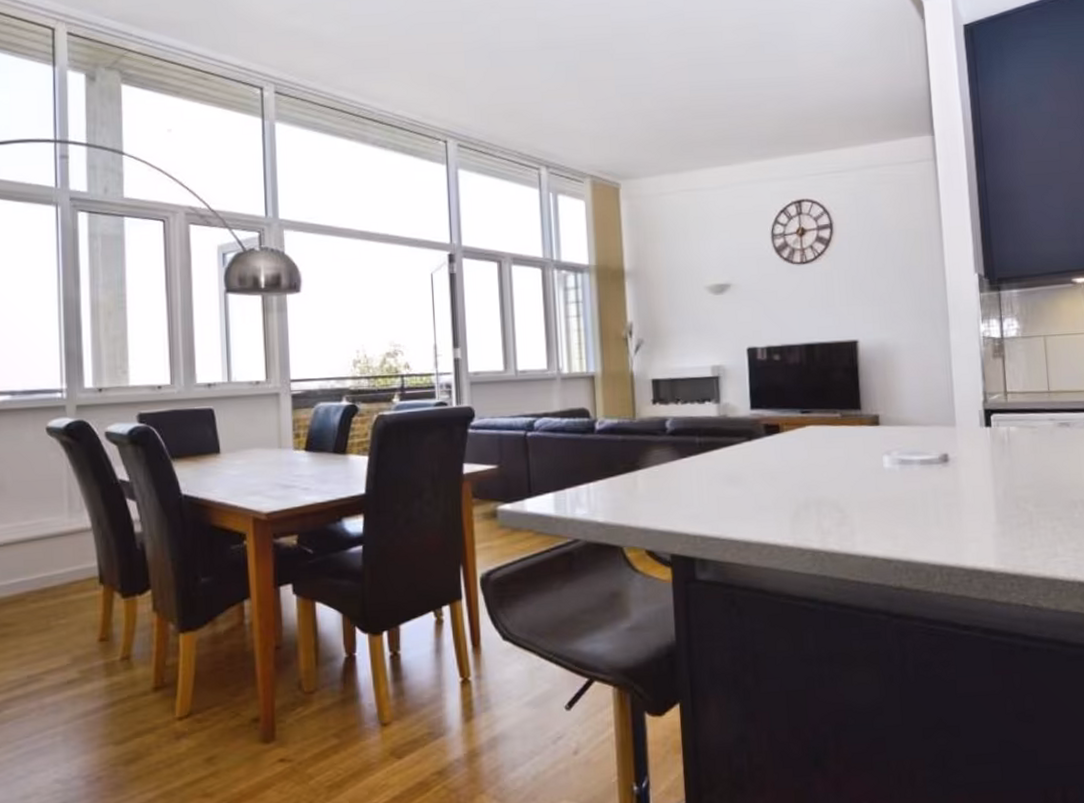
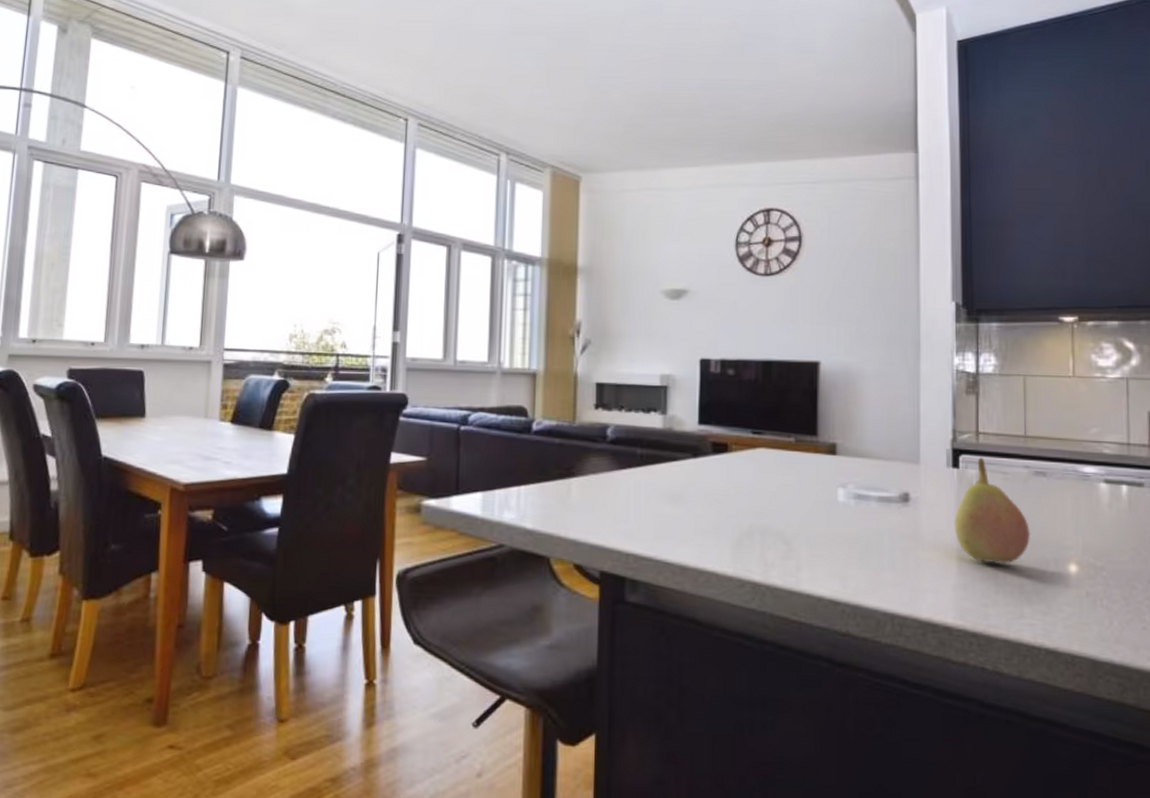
fruit: none [990,415,1059,511] -> present [954,458,1031,563]

